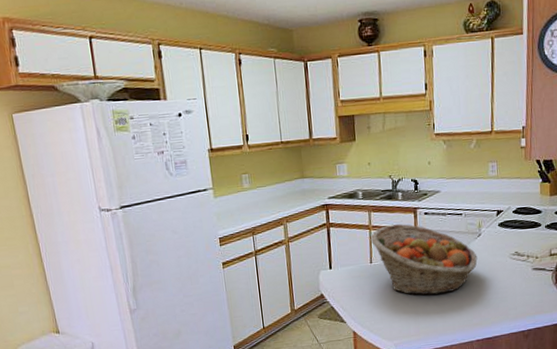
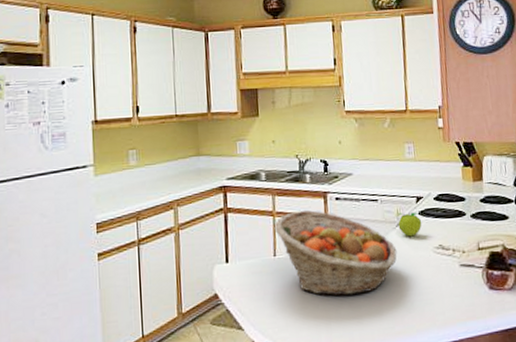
fruit: none [479,224,501,246] -> present [398,212,422,237]

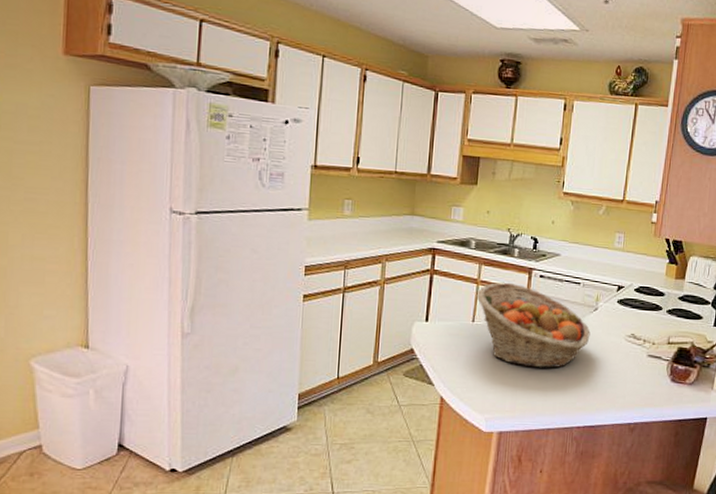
fruit: present [398,212,422,237] -> none [596,298,619,323]

